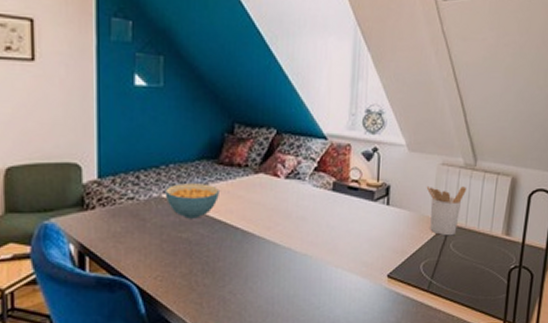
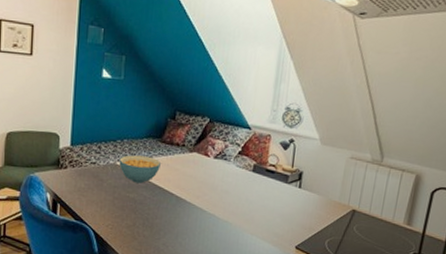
utensil holder: present [426,185,467,236] -> none [335,175,373,220]

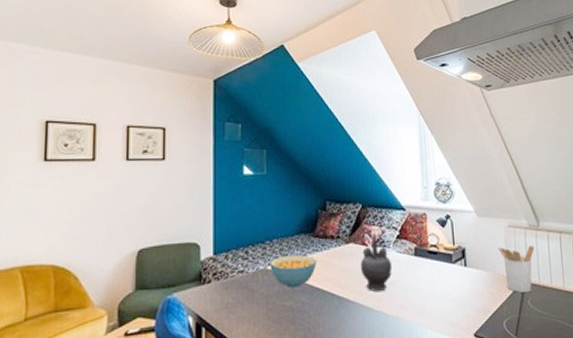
teapot: none [200,146,231,198] -> present [360,233,393,291]
utensil holder: none [335,175,373,220] -> present [497,246,535,293]

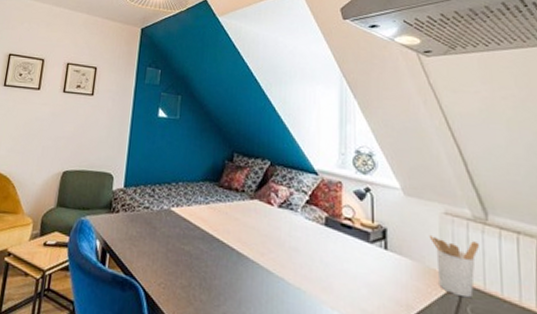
cereal bowl: present [270,255,316,288] -> none [173,200,219,234]
teapot: present [360,233,393,291] -> none [263,193,299,256]

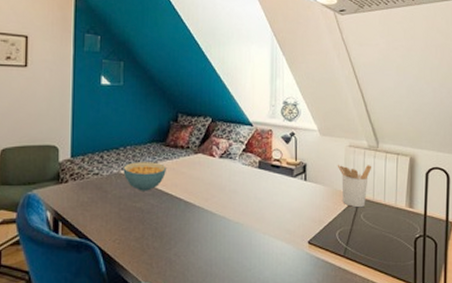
cereal bowl: none [173,200,219,234] -> present [123,162,166,191]

